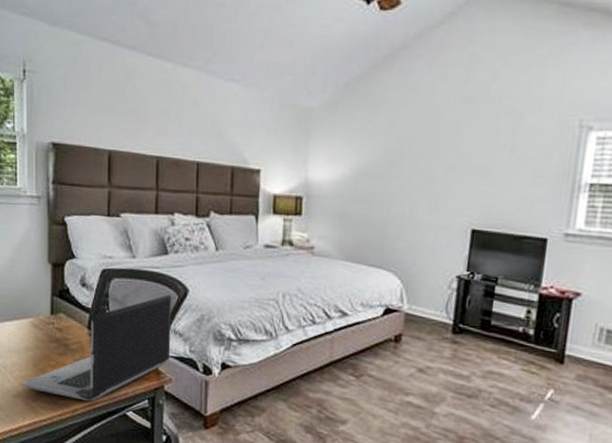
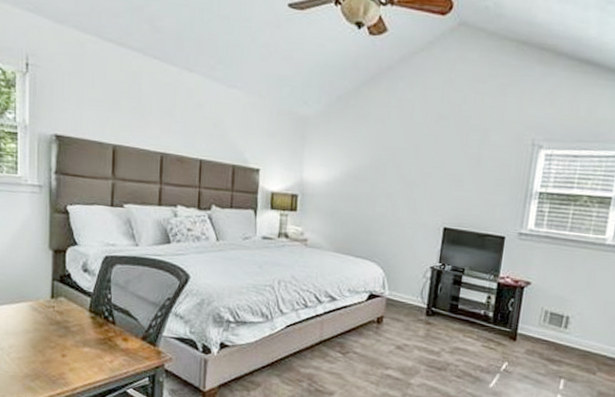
laptop computer: present [22,294,172,402] -> none [20,280,174,381]

